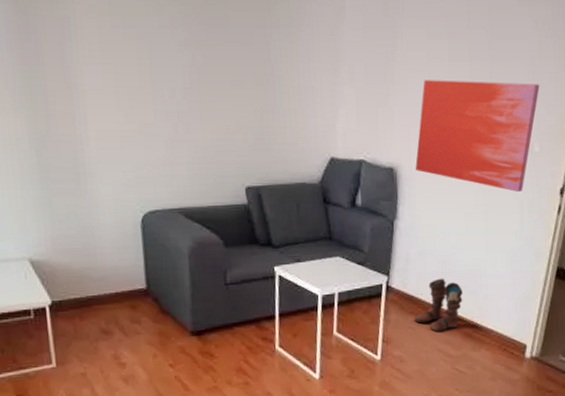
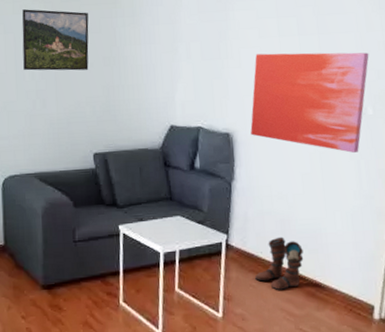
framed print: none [157,11,239,90] -> present [21,9,89,71]

